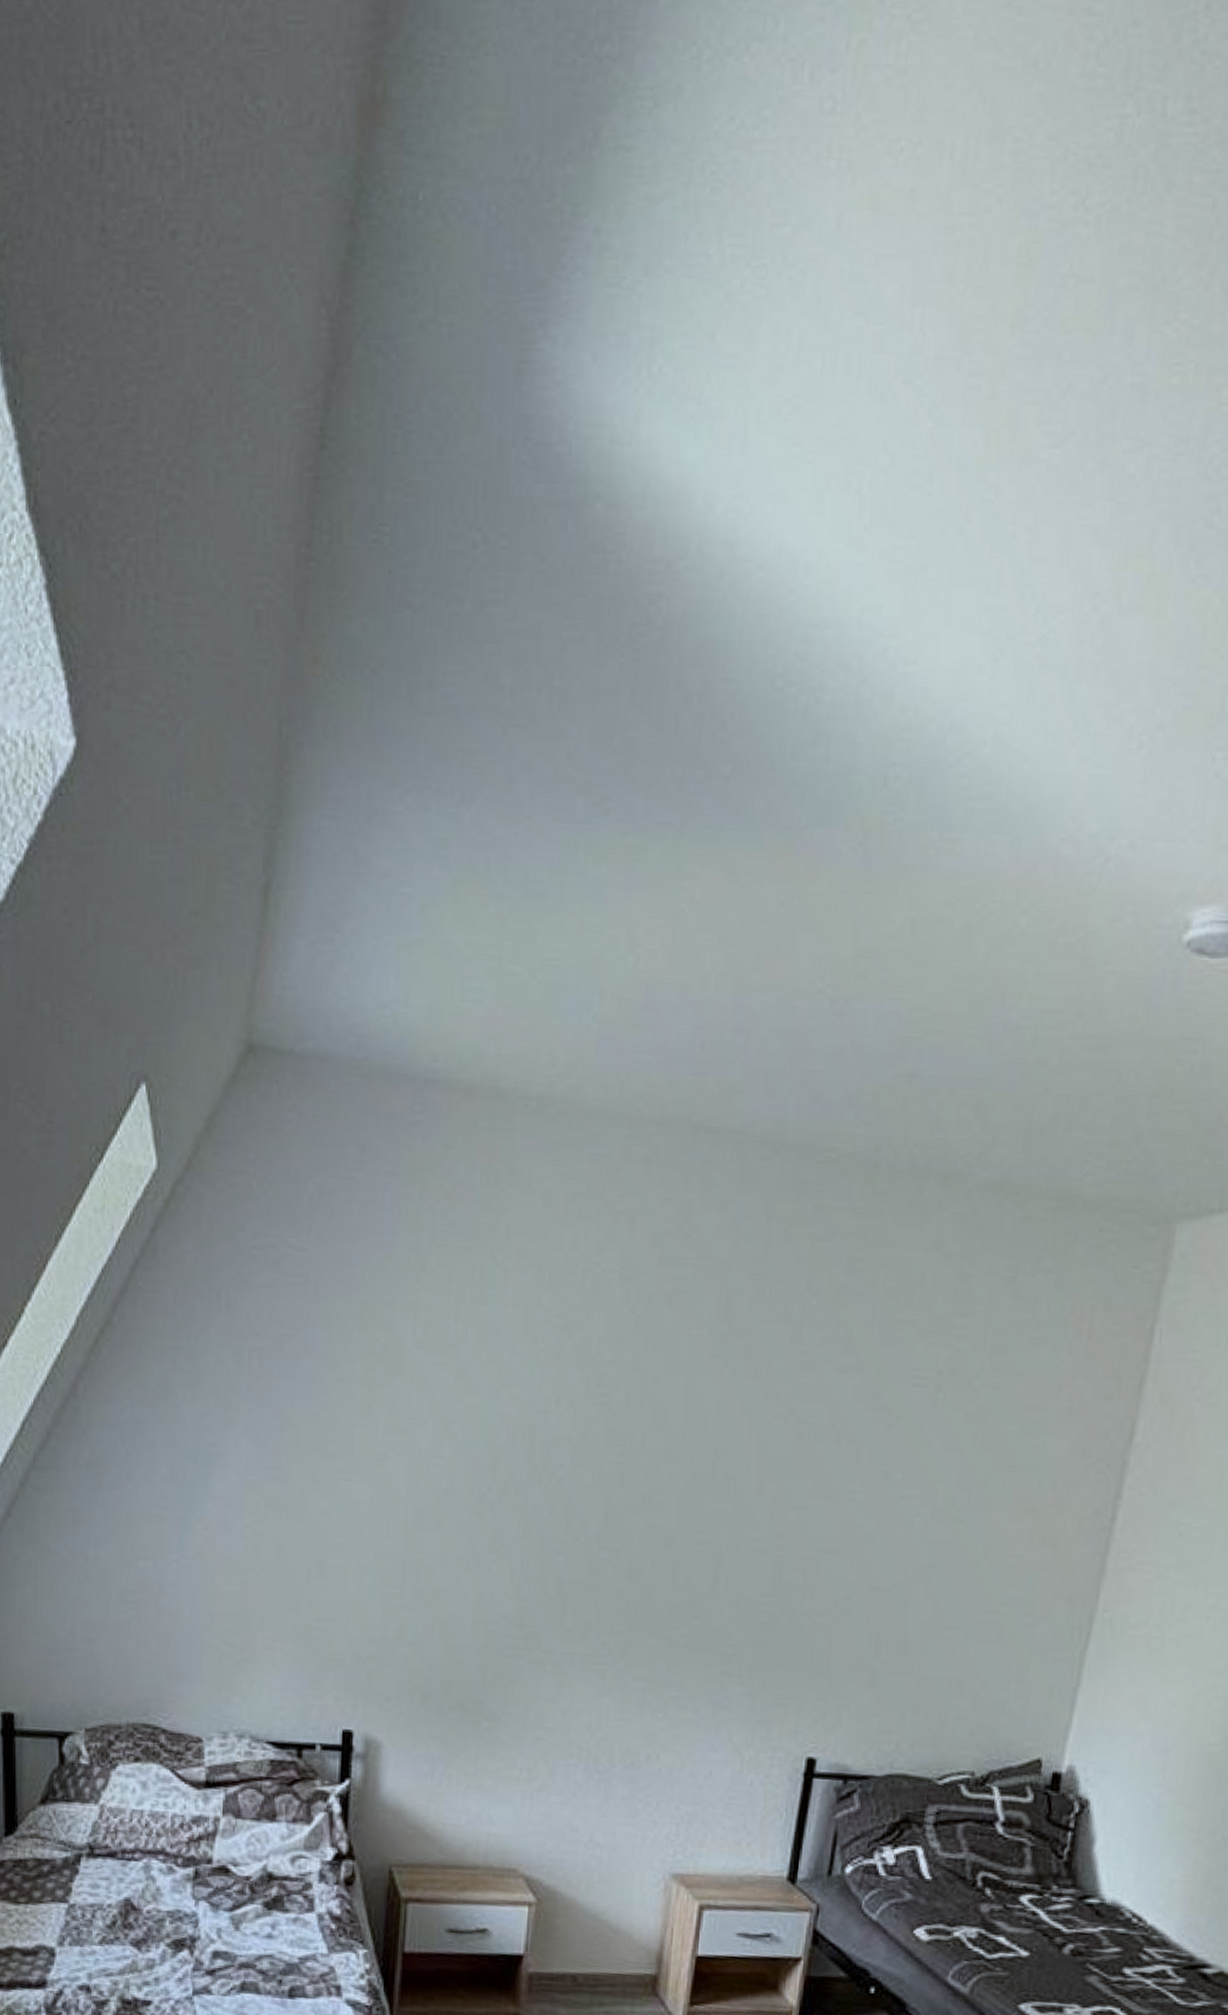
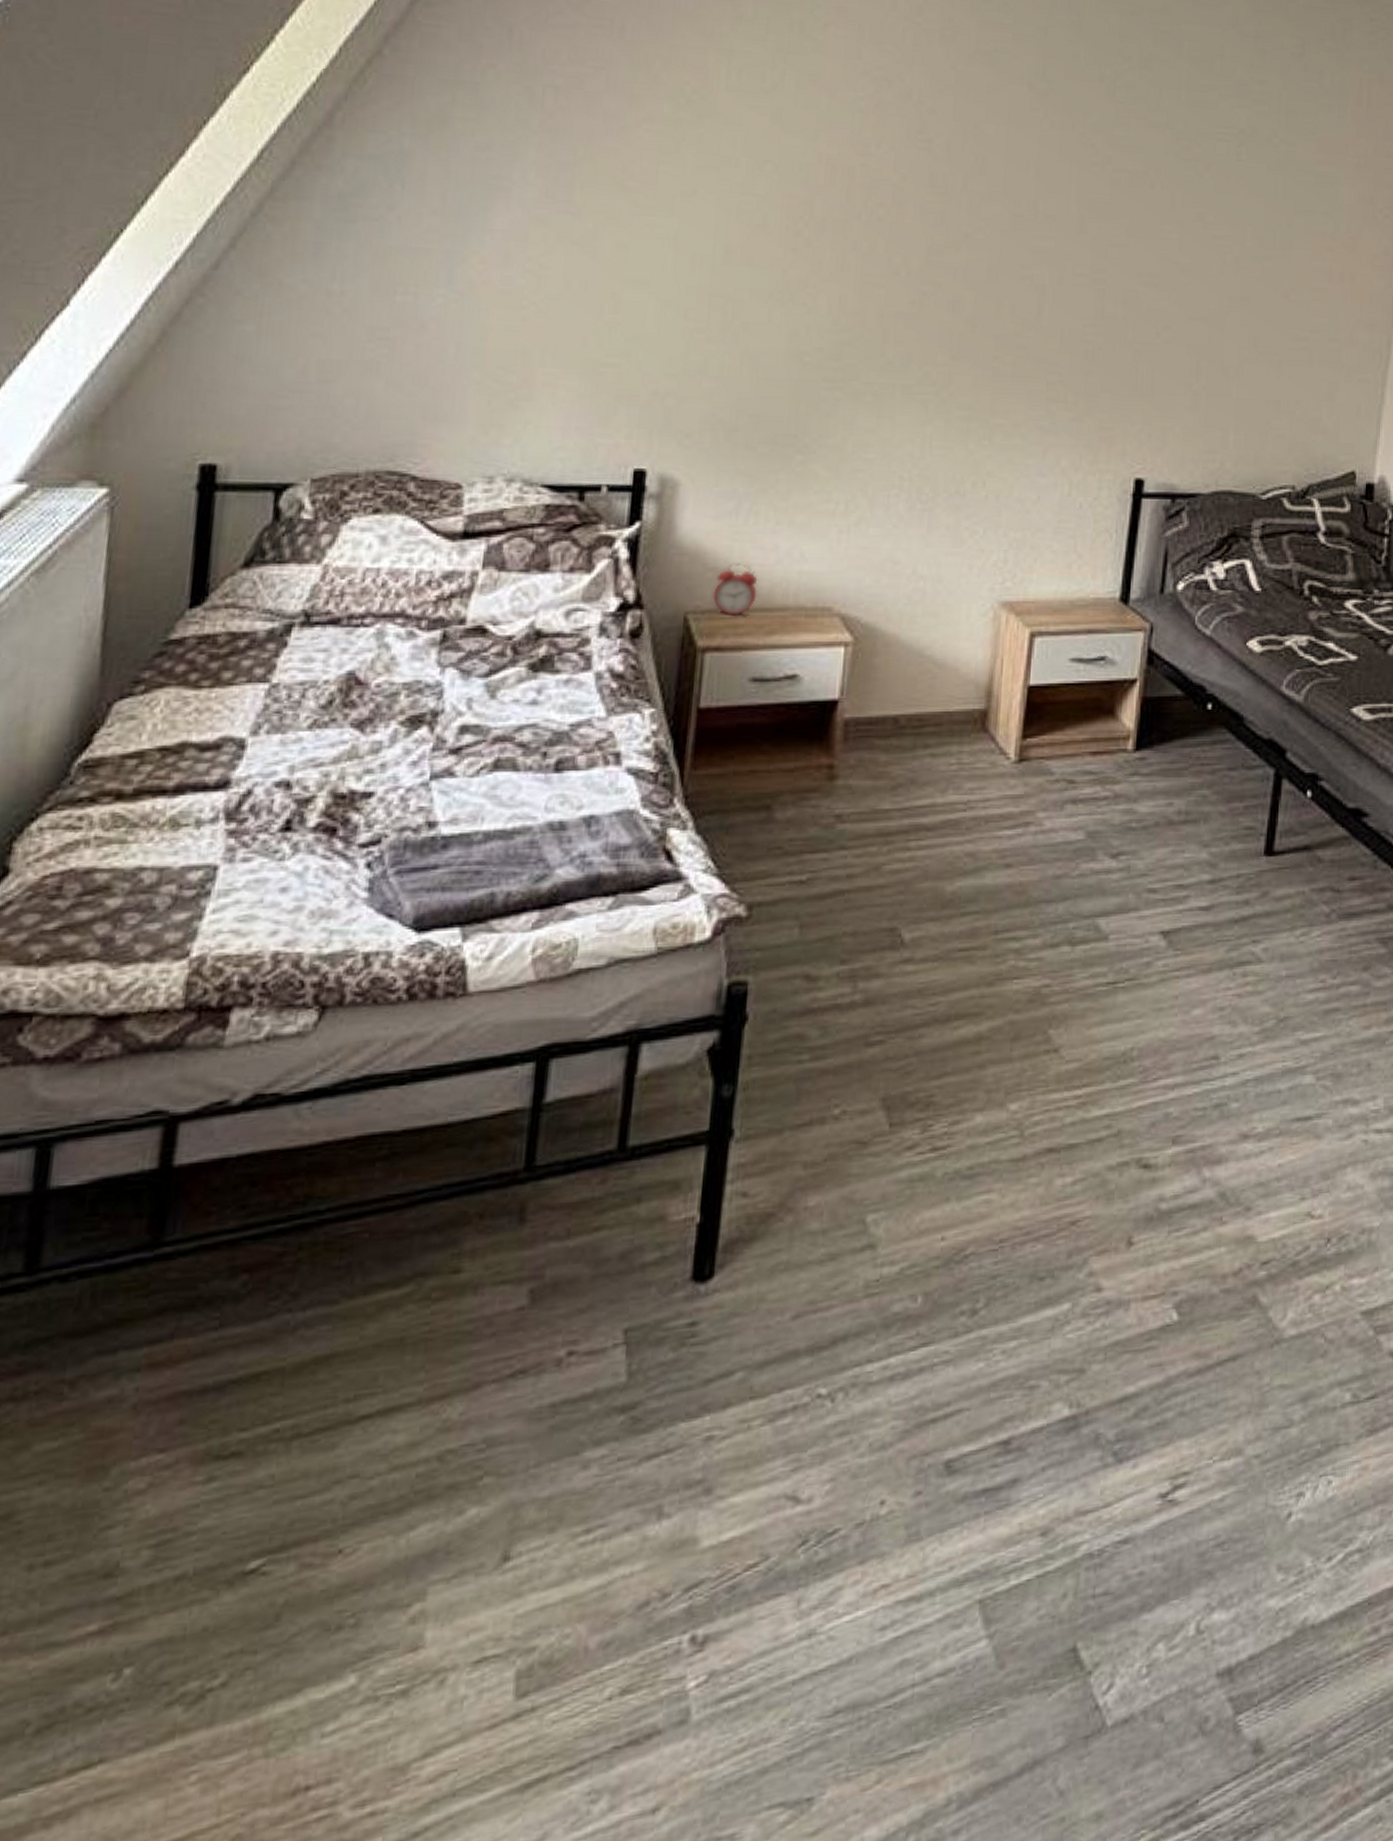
alarm clock: none [413,1822,452,1872] -> present [713,563,758,616]

